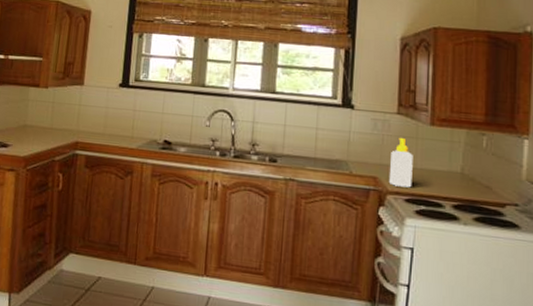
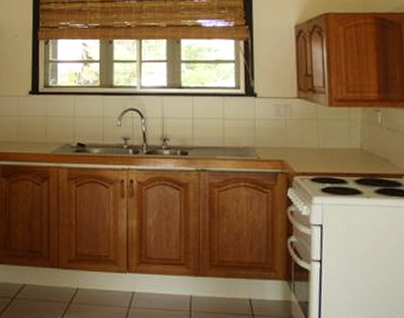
soap bottle: present [388,137,413,188] -> none [294,120,316,168]

